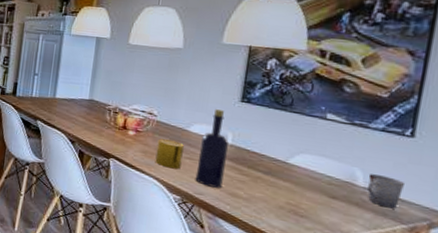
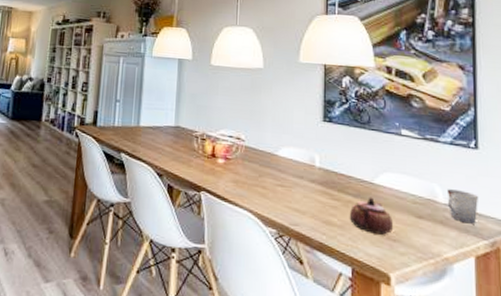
cup: present [155,139,184,169] -> none [247,165,274,199]
bottle: present [195,108,228,188] -> none [289,129,316,217]
teapot: none [256,175,303,211] -> present [349,197,393,235]

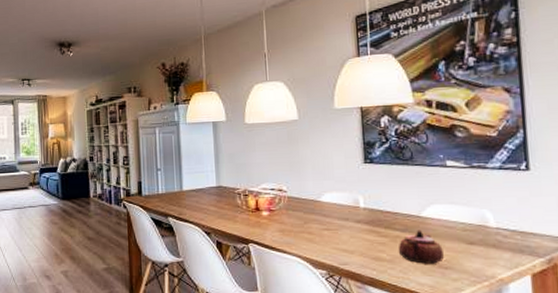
cup: present [446,189,479,224] -> none [497,213,533,244]

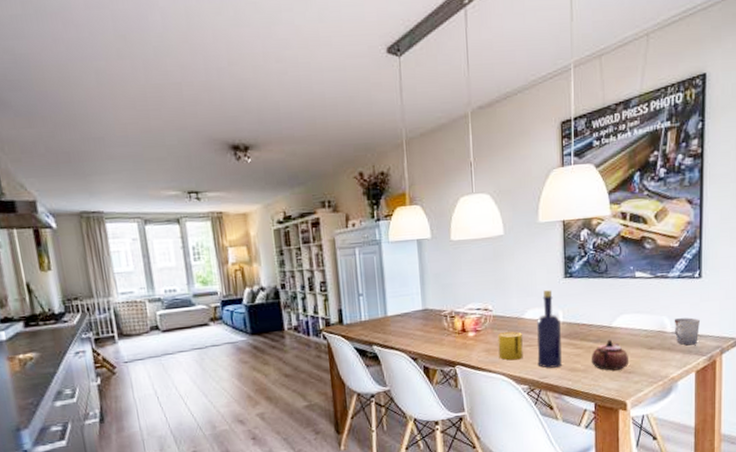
cup: none [292,214,321,243] -> present [497,331,523,361]
bottle: none [334,173,364,255] -> present [536,289,562,368]
cup: none [497,213,533,244] -> present [674,317,701,346]

